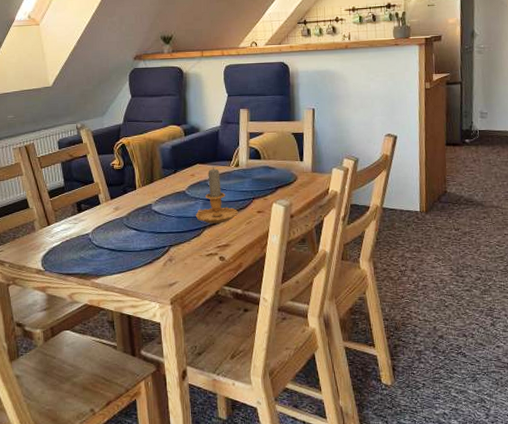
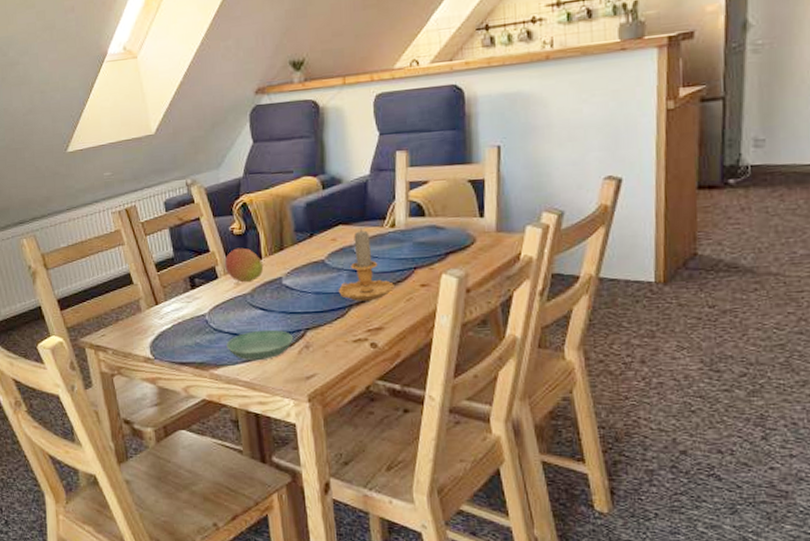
fruit: none [106,180,138,208] -> present [224,248,264,283]
saucer: none [106,246,160,272] -> present [226,329,294,361]

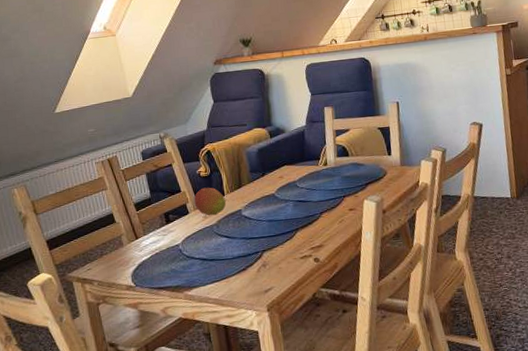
saucer: present [226,329,294,361] -> none [198,253,253,281]
candle: present [338,228,396,301] -> none [286,167,330,225]

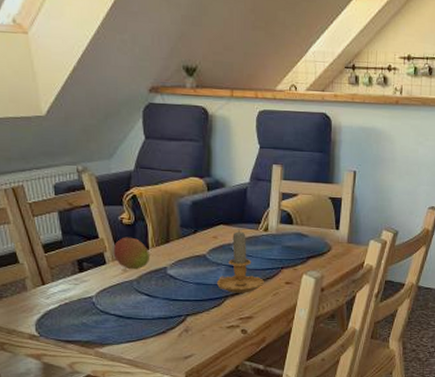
candle: none [286,167,330,225] -> present [216,229,265,293]

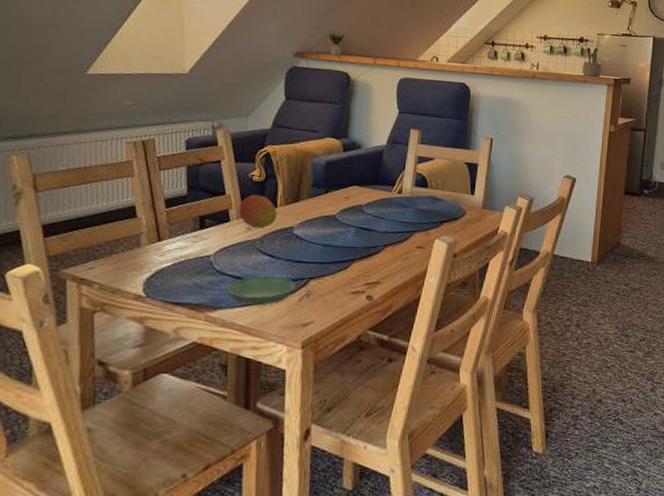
saucer: none [112,313,175,342] -> present [227,275,296,306]
candle: present [216,229,265,293] -> none [344,190,396,257]

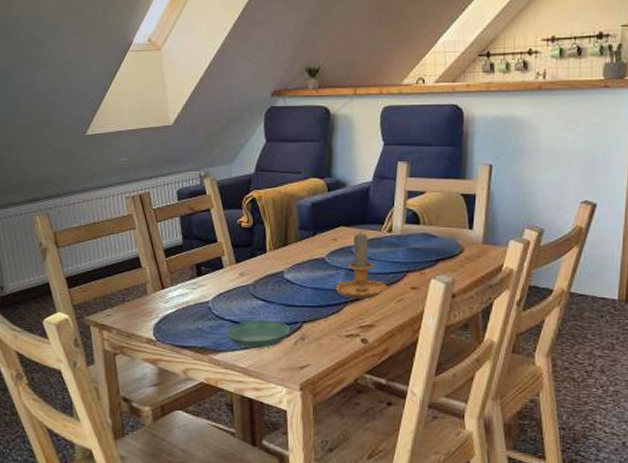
fruit: present [238,194,278,229] -> none [231,240,268,274]
candle: none [344,190,396,257] -> present [335,230,388,299]

